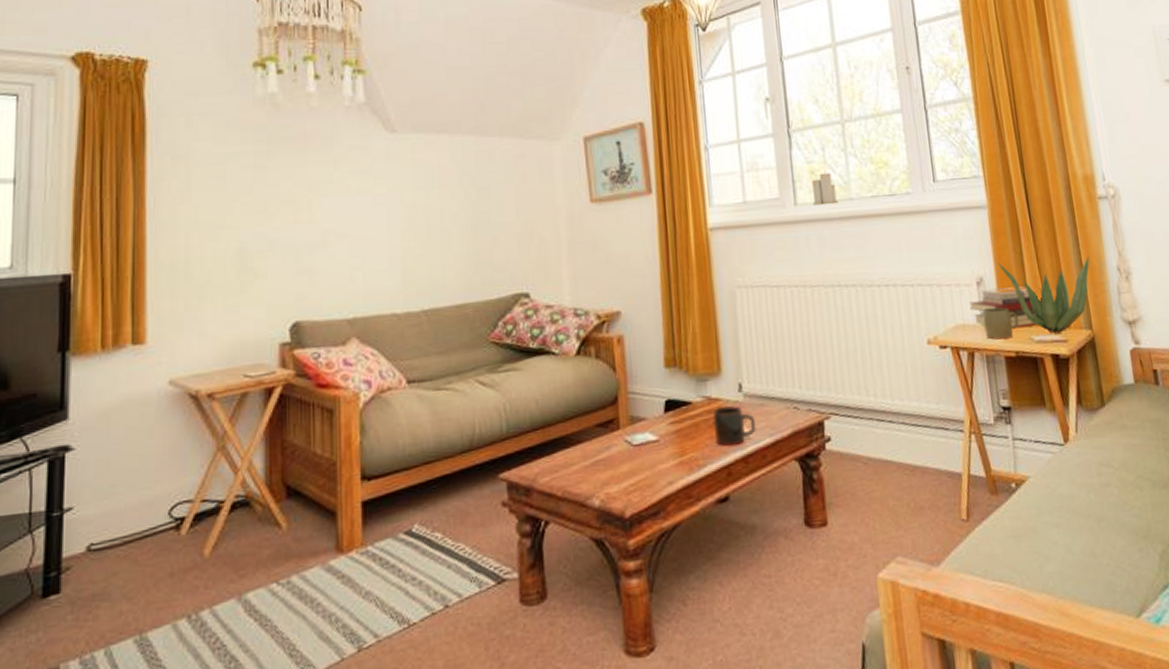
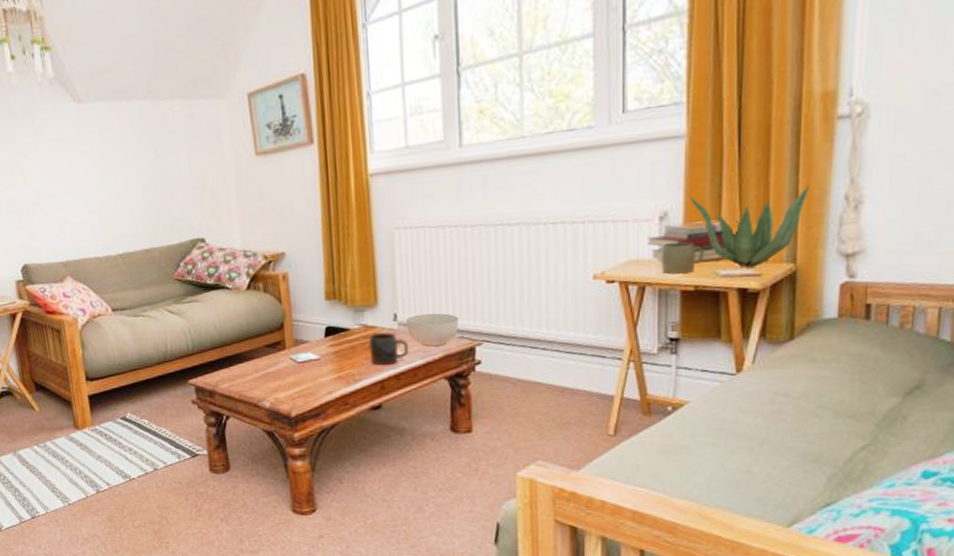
bowl: none [751,382,806,422] -> present [406,313,459,347]
candle: present [811,170,839,206] -> none [479,108,508,147]

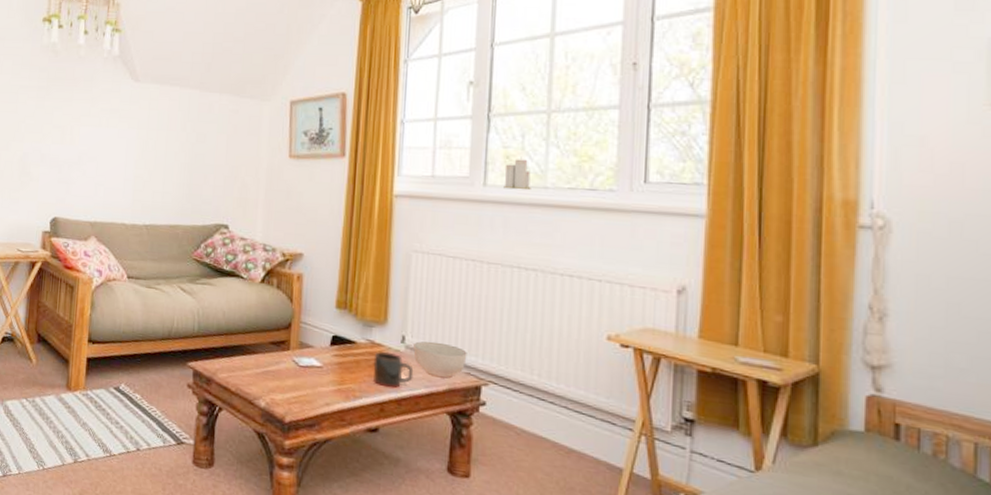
candle: none [479,108,508,147] -> present [503,156,531,191]
books: present [647,220,738,263] -> none [664,299,757,348]
mug: present [661,241,705,274] -> none [678,317,723,353]
plant: present [687,184,809,268] -> none [706,274,831,361]

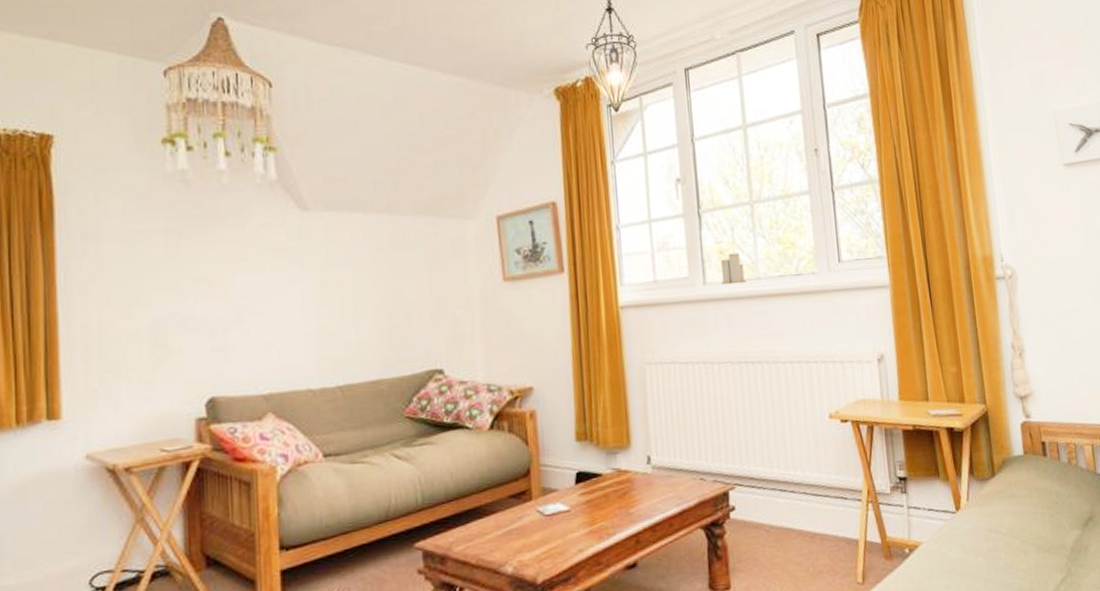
mug: present [373,352,414,388] -> none [622,476,664,516]
bowl: present [413,341,467,379] -> none [660,455,712,493]

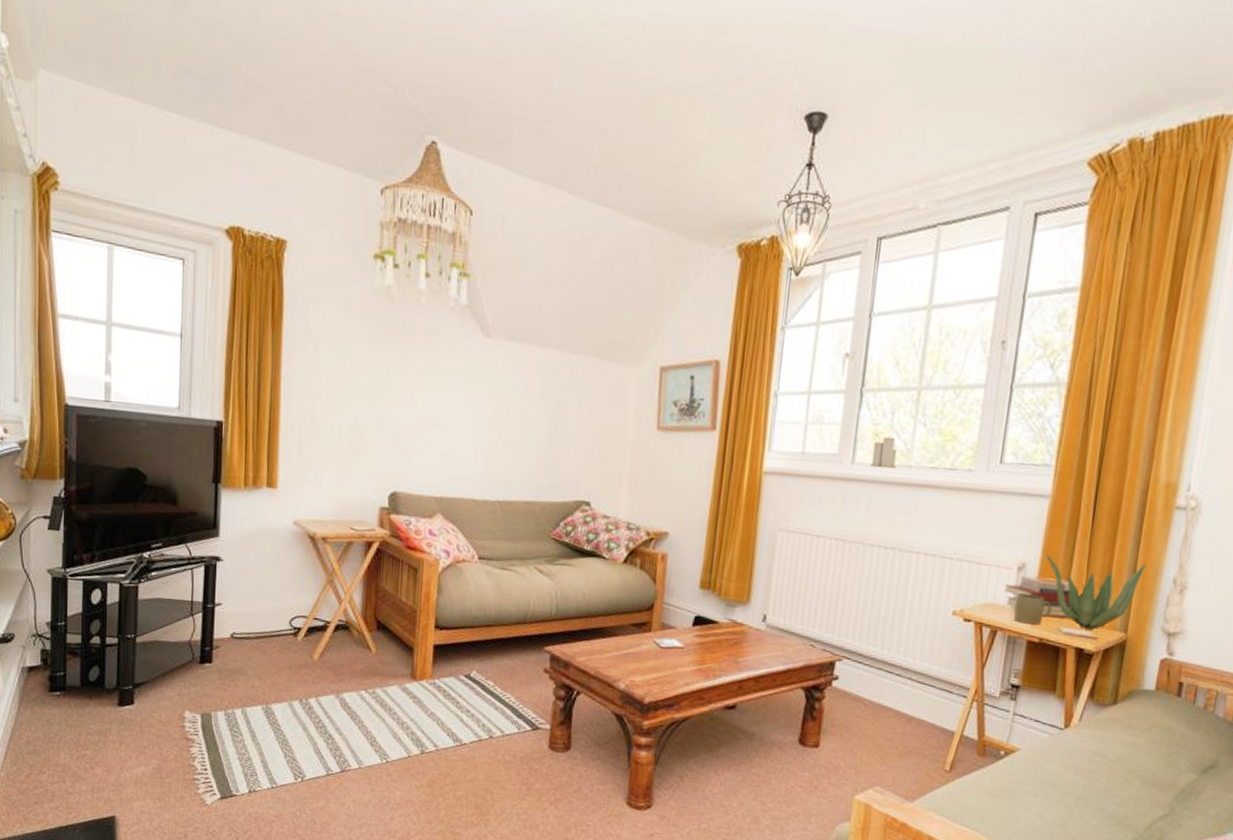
books: none [870,363,939,403] -> present [1004,575,1082,620]
mug: none [882,382,917,414] -> present [1013,592,1053,625]
plant: none [897,334,986,408] -> present [1044,552,1146,630]

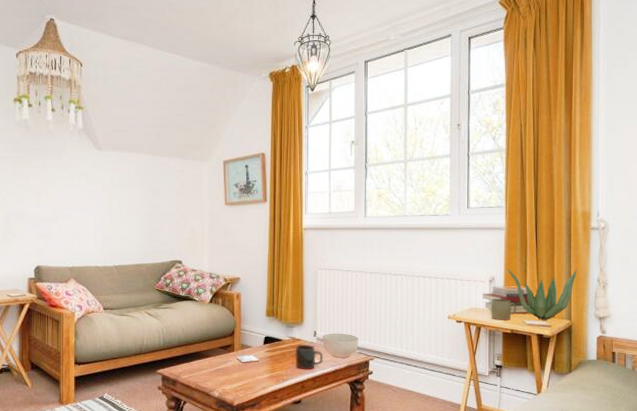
mug: none [733,631,773,666] -> present [295,344,323,370]
bowl: none [773,619,825,655] -> present [322,333,359,358]
candle: present [870,434,897,469] -> none [378,194,396,219]

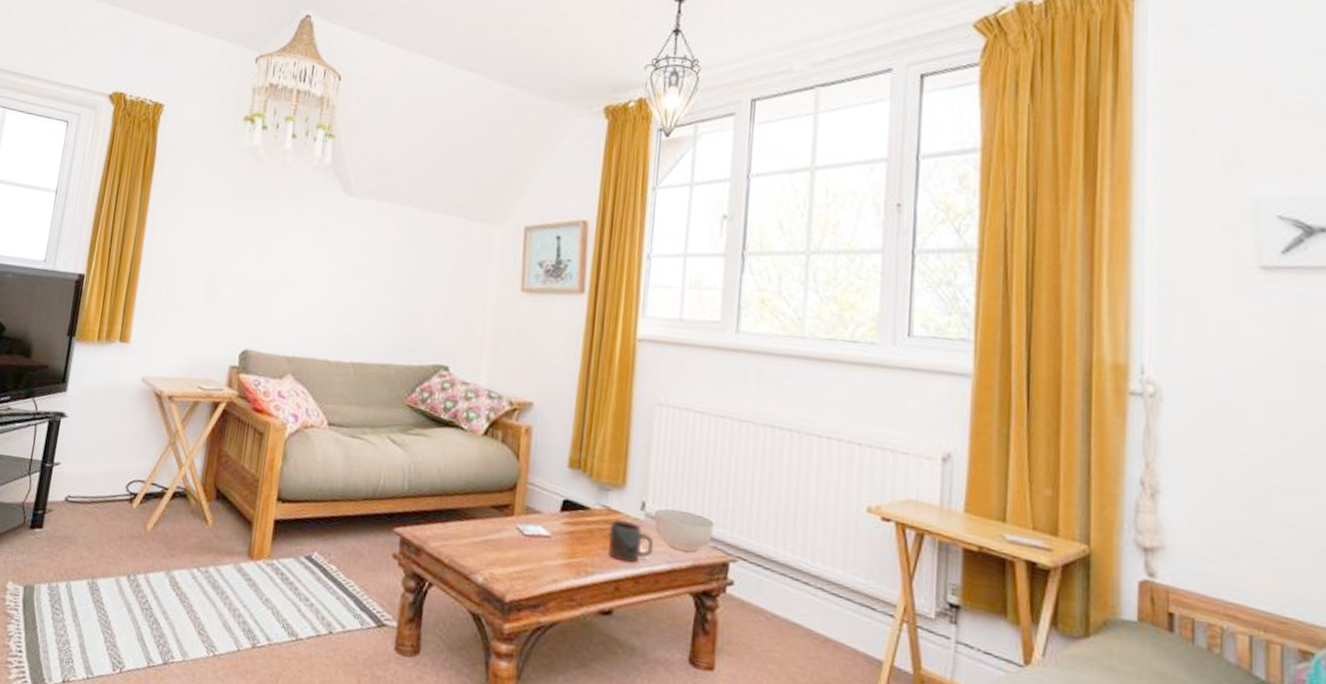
books: present [482,286,536,314] -> none [928,468,1026,525]
mug: present [491,298,517,320] -> none [942,488,990,530]
plant: present [506,268,577,320] -> none [973,441,1102,540]

